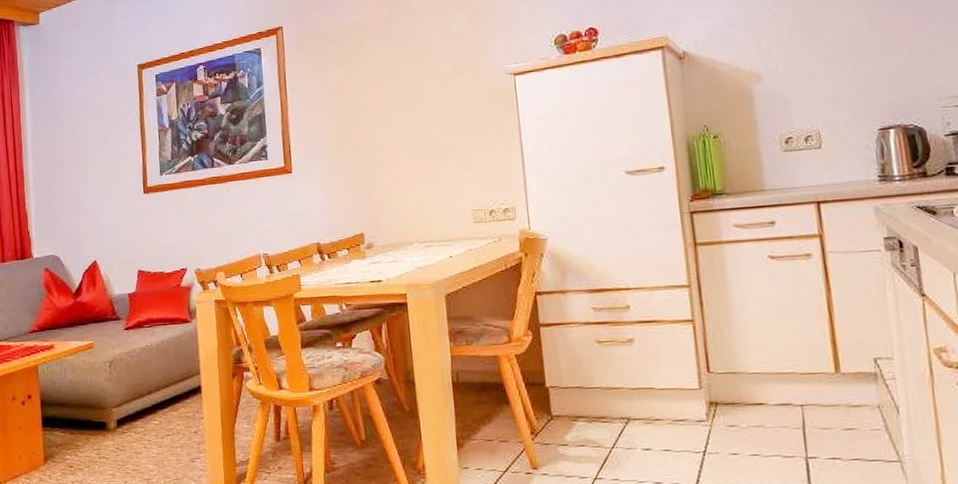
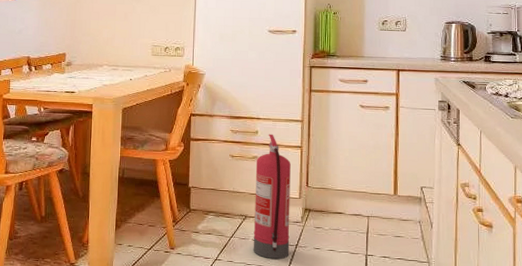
fire extinguisher: none [633,307,696,473] -> present [253,134,291,260]

